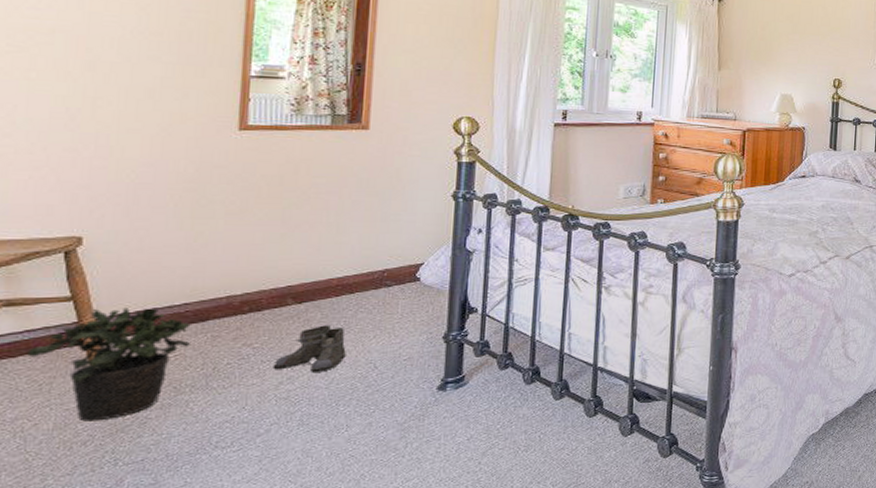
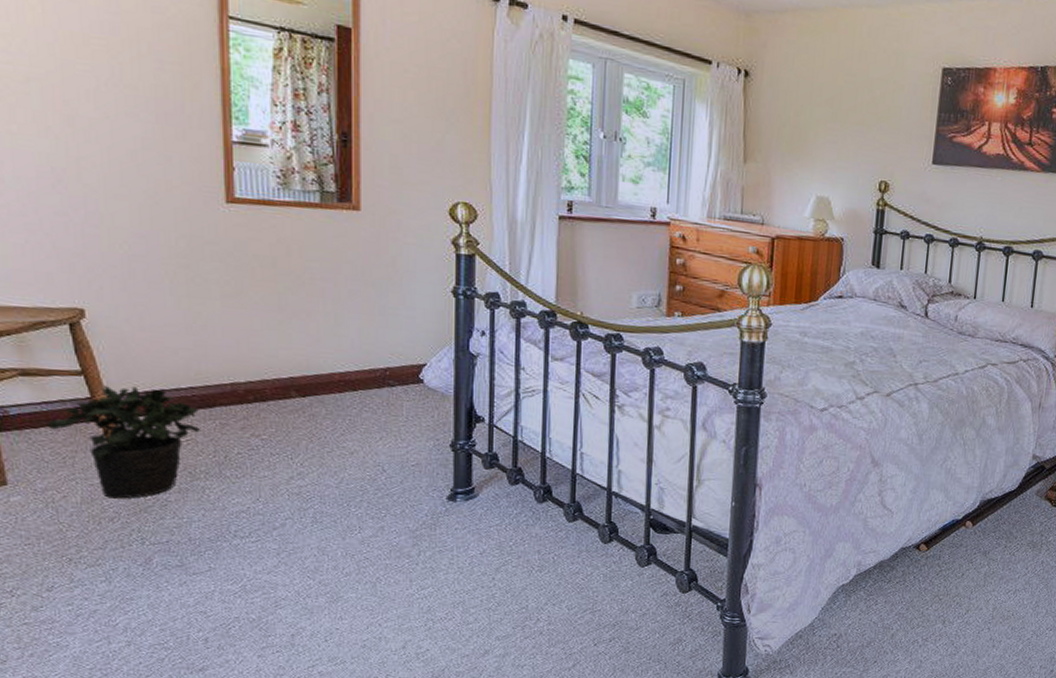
boots: present [273,325,347,374] -> none [282,421,355,471]

